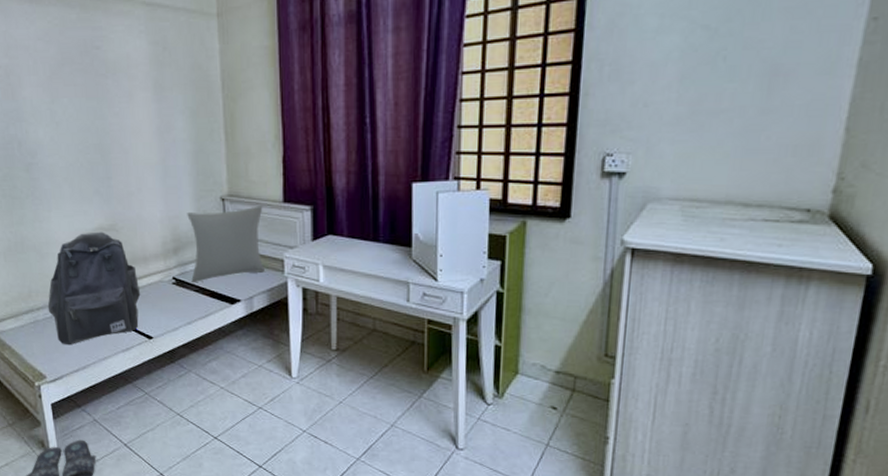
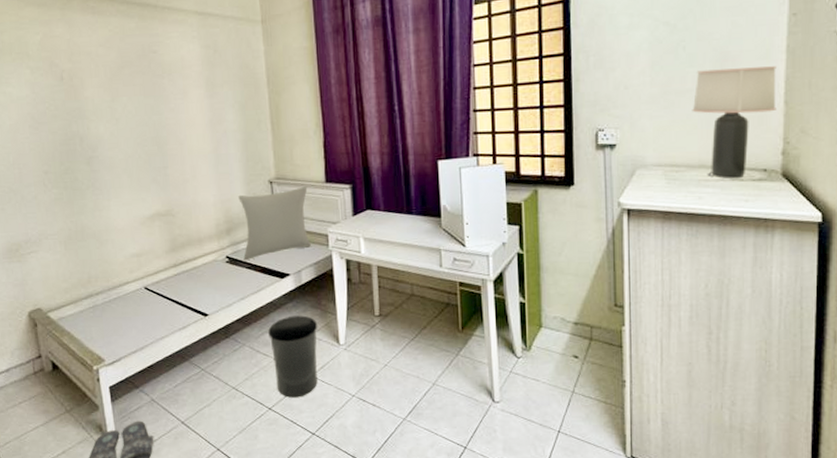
backpack: present [47,232,141,346] -> none [106,217,196,328]
waste bin: none [216,344,269,429] -> present [268,315,318,398]
table lamp: none [725,84,841,220] -> present [692,66,776,180]

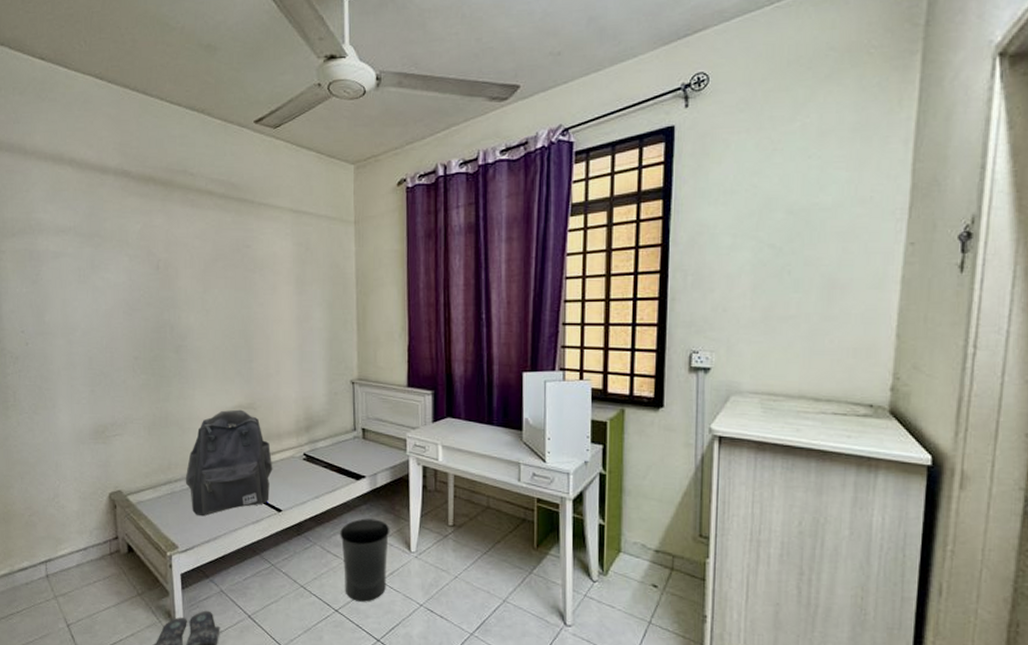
backpack: none [106,217,196,328] -> present [185,409,273,517]
pillow: present [238,186,311,261] -> none [320,389,389,460]
table lamp: present [692,66,776,180] -> none [794,297,889,413]

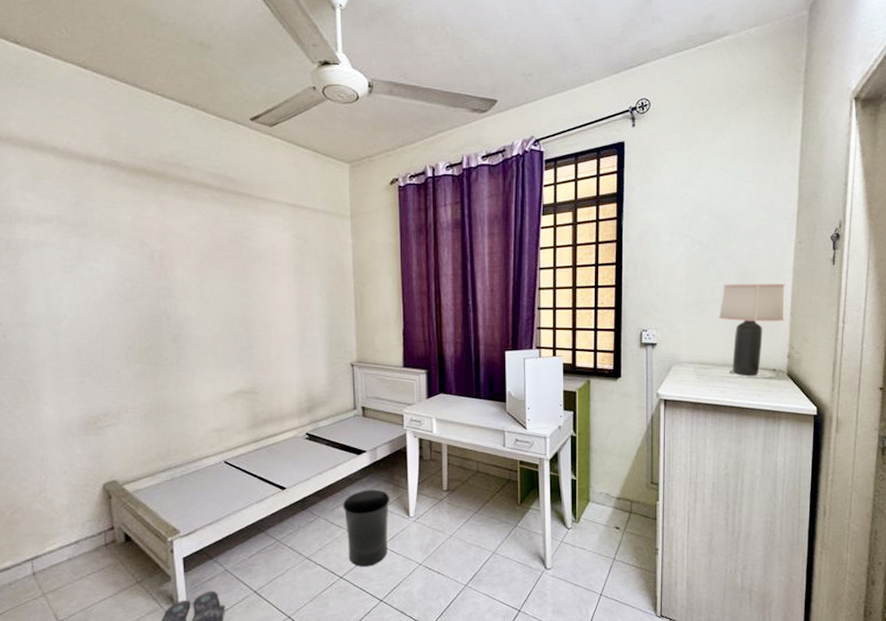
backpack: present [185,409,273,517] -> none [185,394,276,500]
table lamp: none [794,297,889,413] -> present [718,284,785,377]

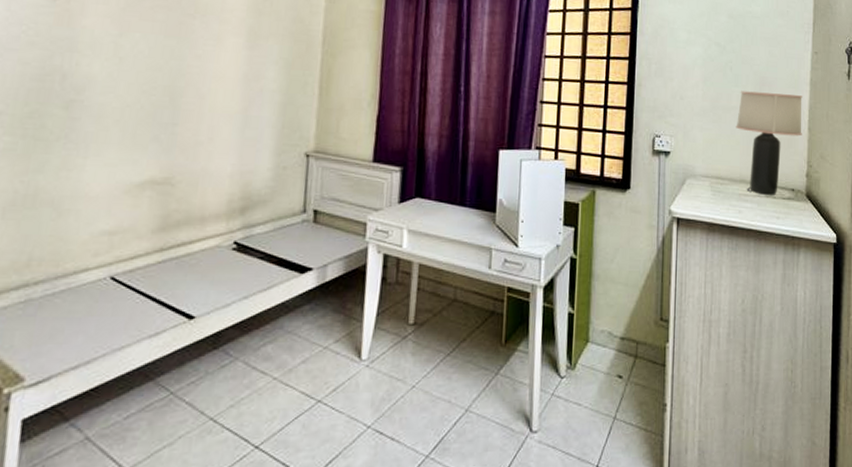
waste bin: present [343,489,390,567] -> none [271,321,338,431]

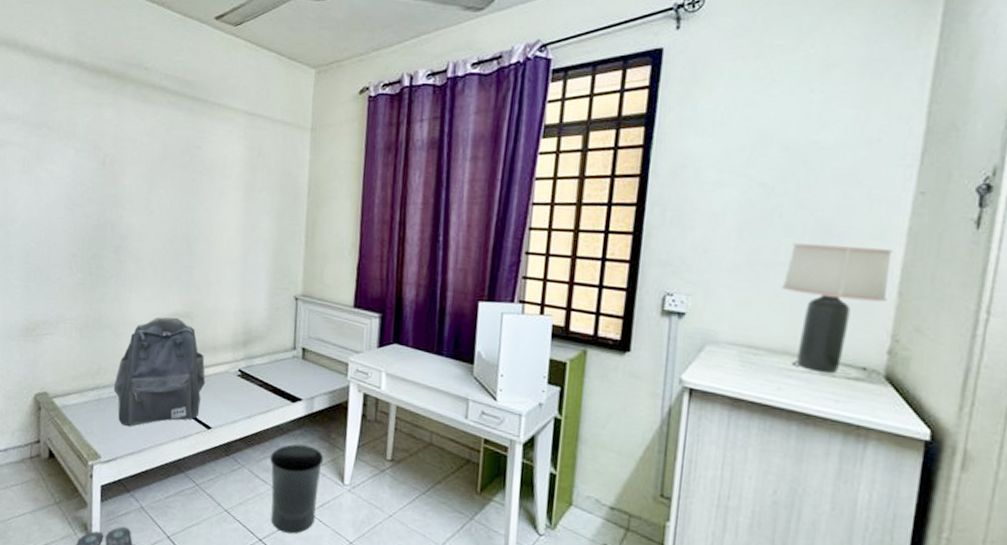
backpack: none [51,185,190,332] -> present [113,317,206,427]
waste bin: none [271,321,338,431] -> present [270,444,324,534]

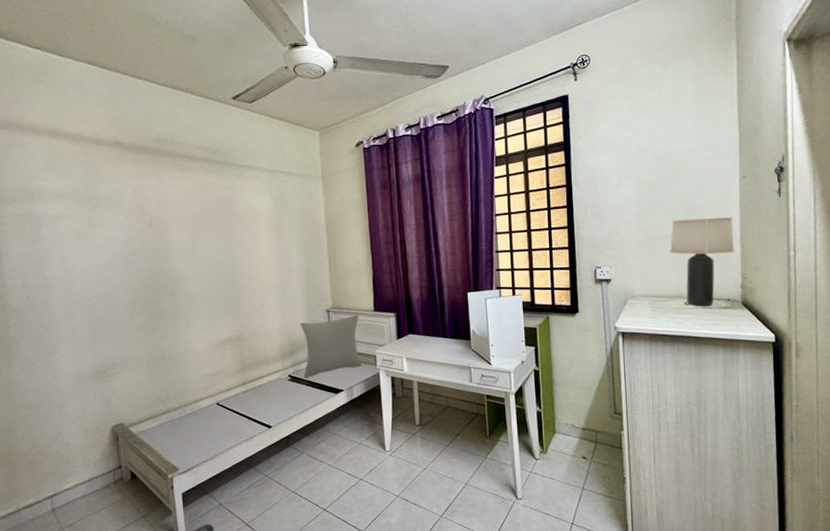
backpack: present [113,317,206,427] -> none [183,341,262,439]
pillow: none [256,308,334,378] -> present [300,315,362,379]
waste bin: present [270,444,324,534] -> none [324,426,367,499]

